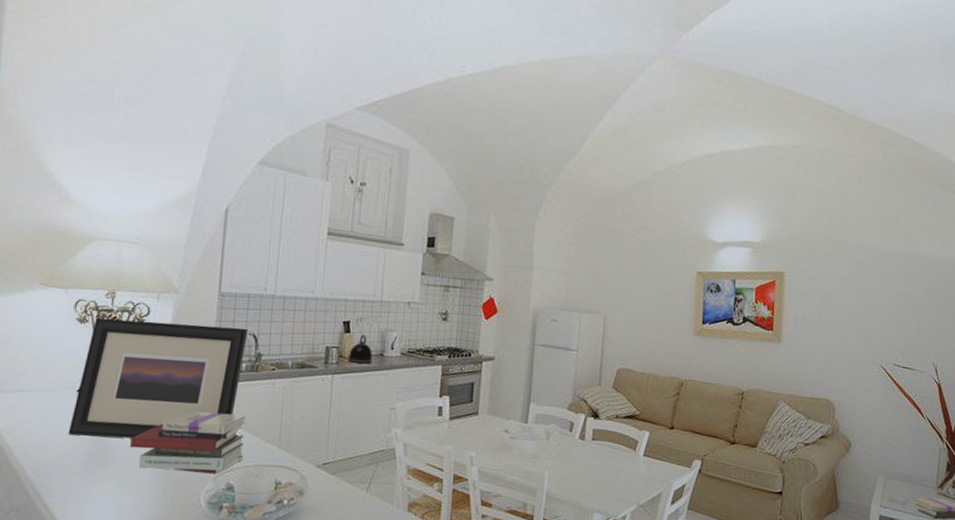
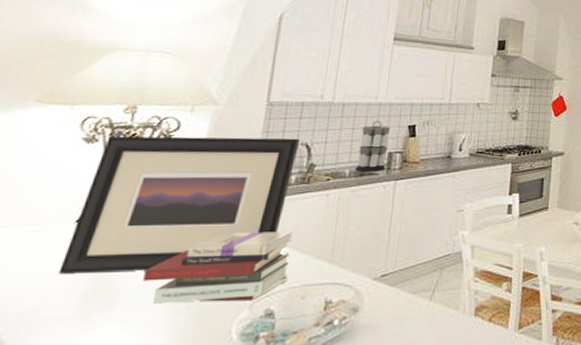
spice rack: none [297,314,326,365] -> present [356,120,390,172]
kettle: present [348,334,373,365] -> none [412,137,440,168]

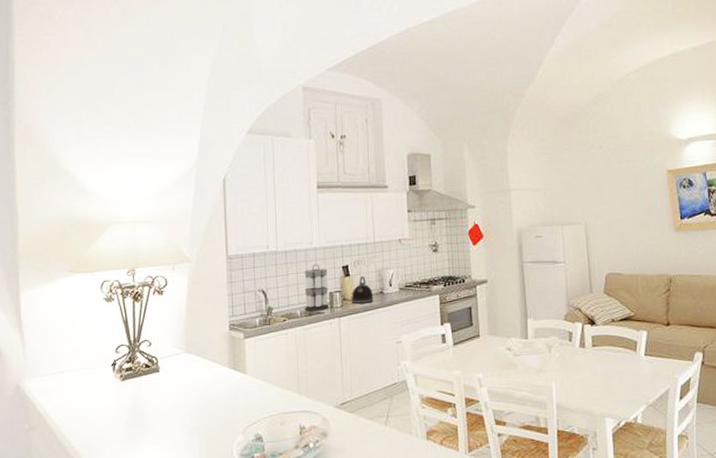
picture frame: present [58,135,300,274] -> none [108,286,257,407]
books: present [143,231,294,304] -> none [164,367,268,430]
kettle: none [412,137,440,168] -> present [351,275,374,305]

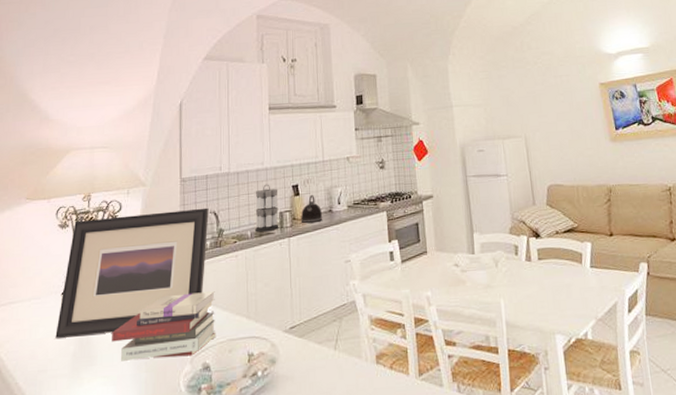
picture frame: none [108,286,257,407] -> present [55,207,209,338]
books: none [164,367,268,430] -> present [112,291,216,361]

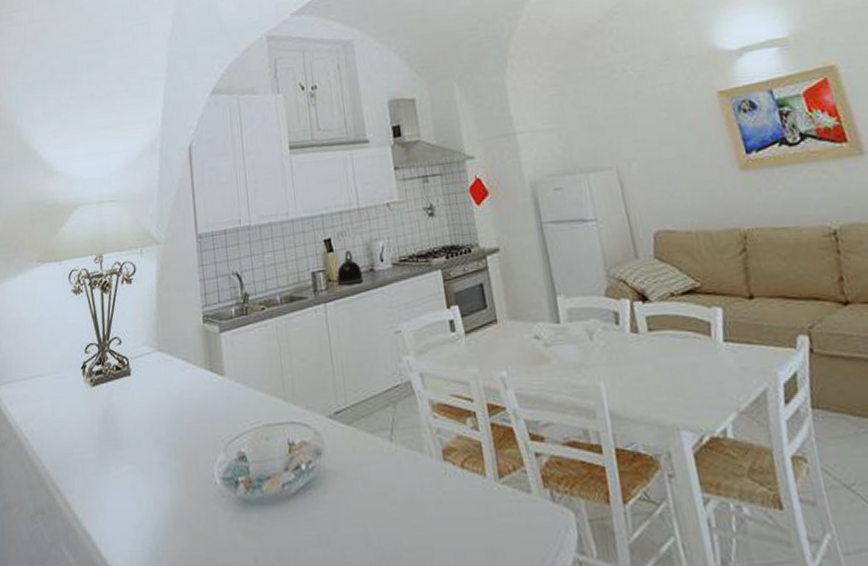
picture frame: present [55,207,209,338] -> none [78,268,232,418]
books: present [112,291,216,361] -> none [137,367,251,446]
spice rack: present [255,184,279,232] -> none [282,238,313,297]

